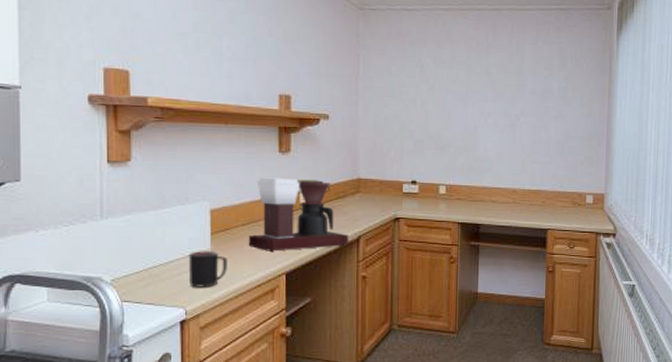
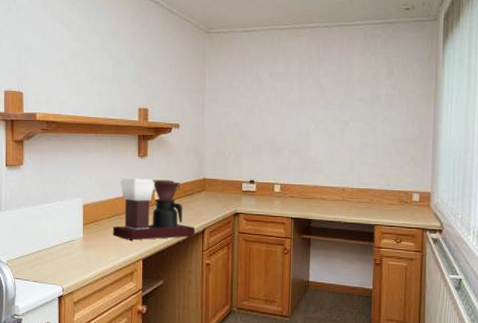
mug: present [188,251,227,287] -> none [65,239,96,269]

